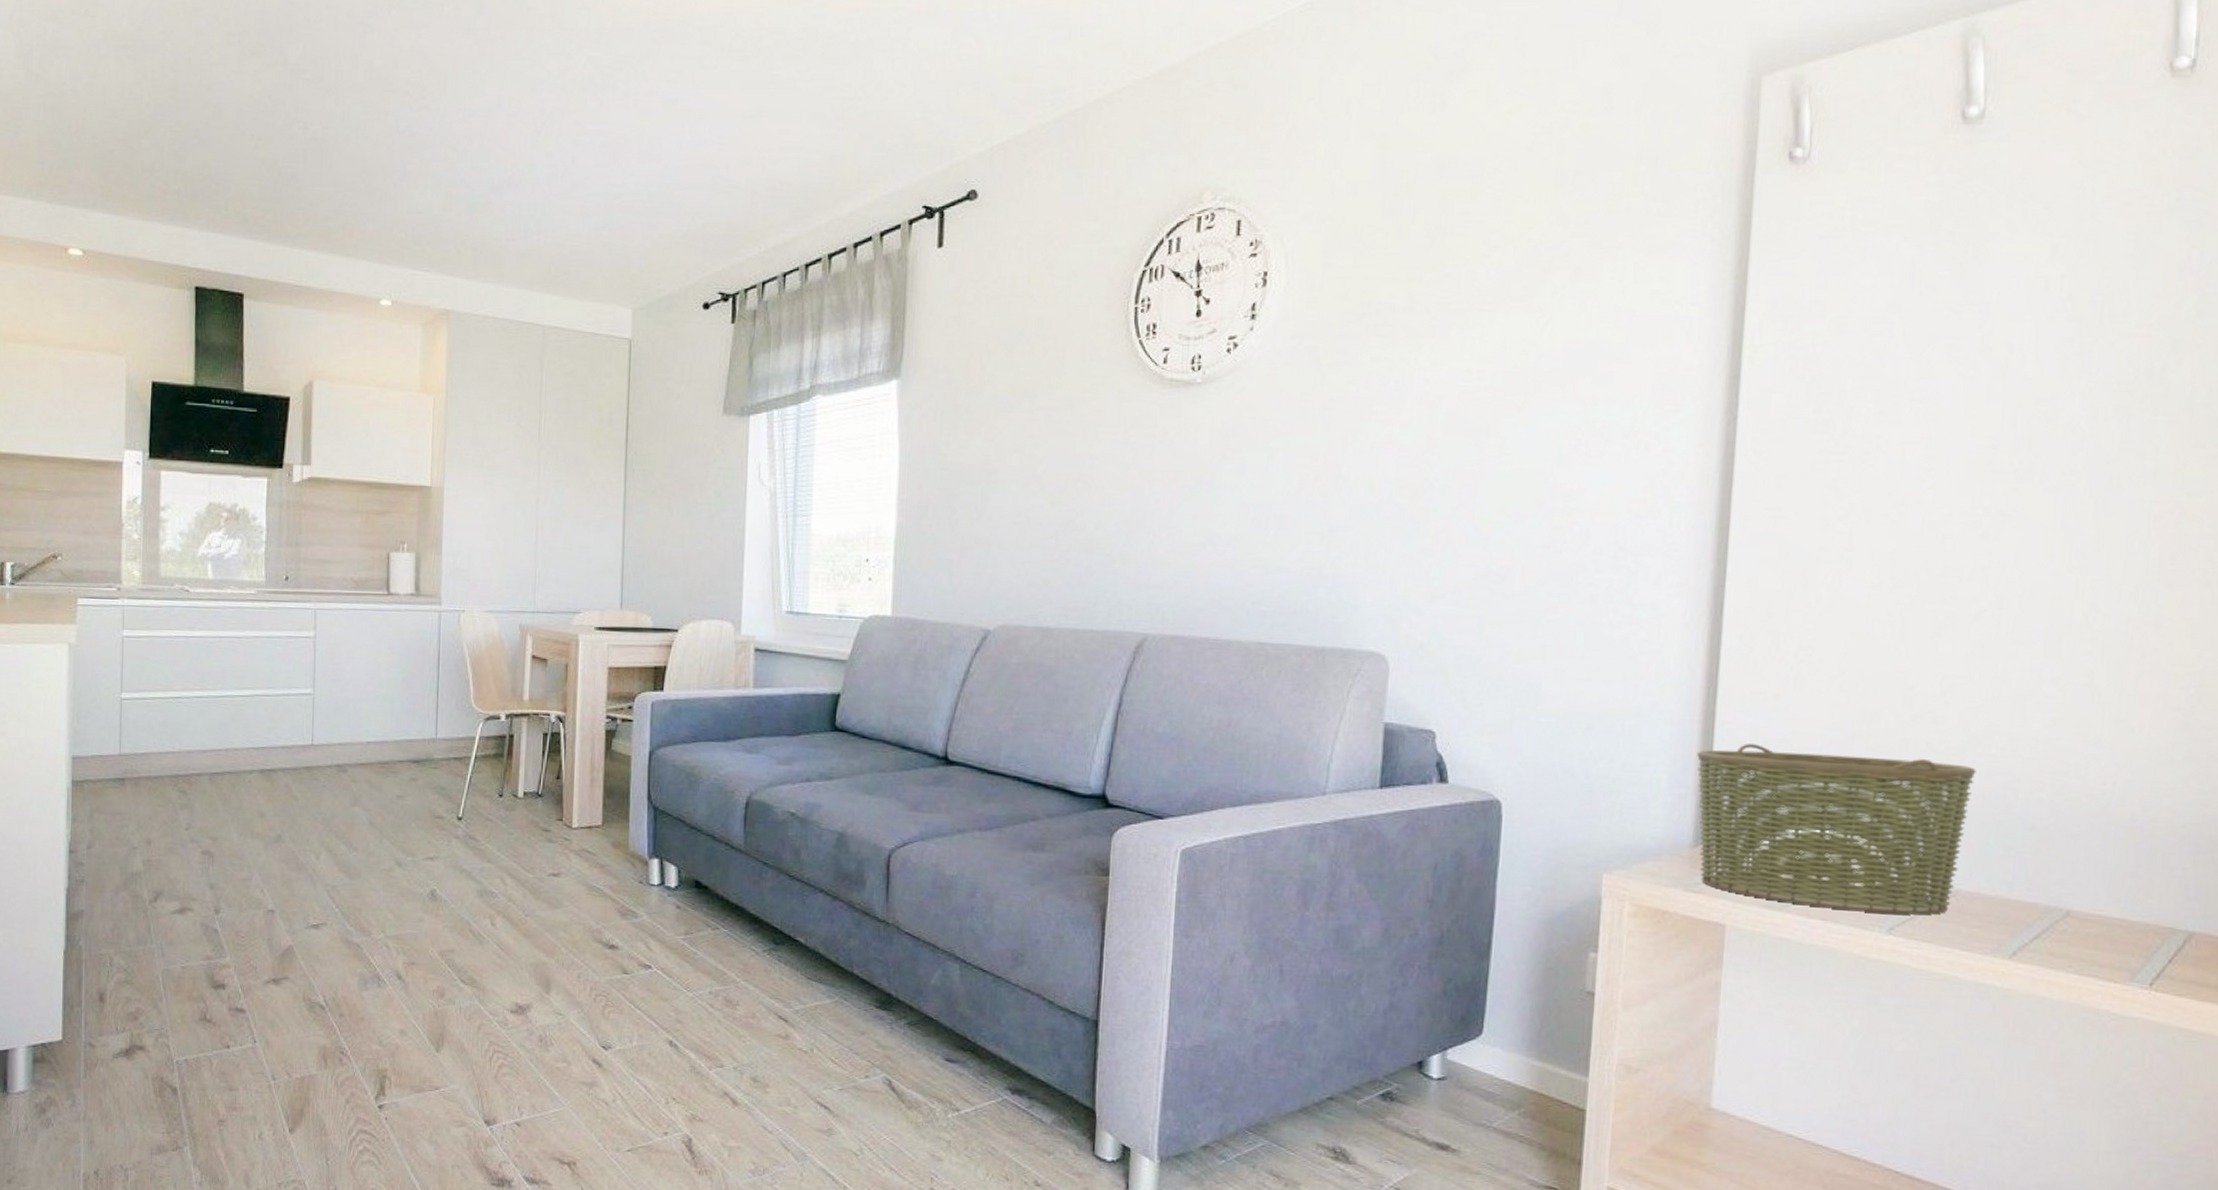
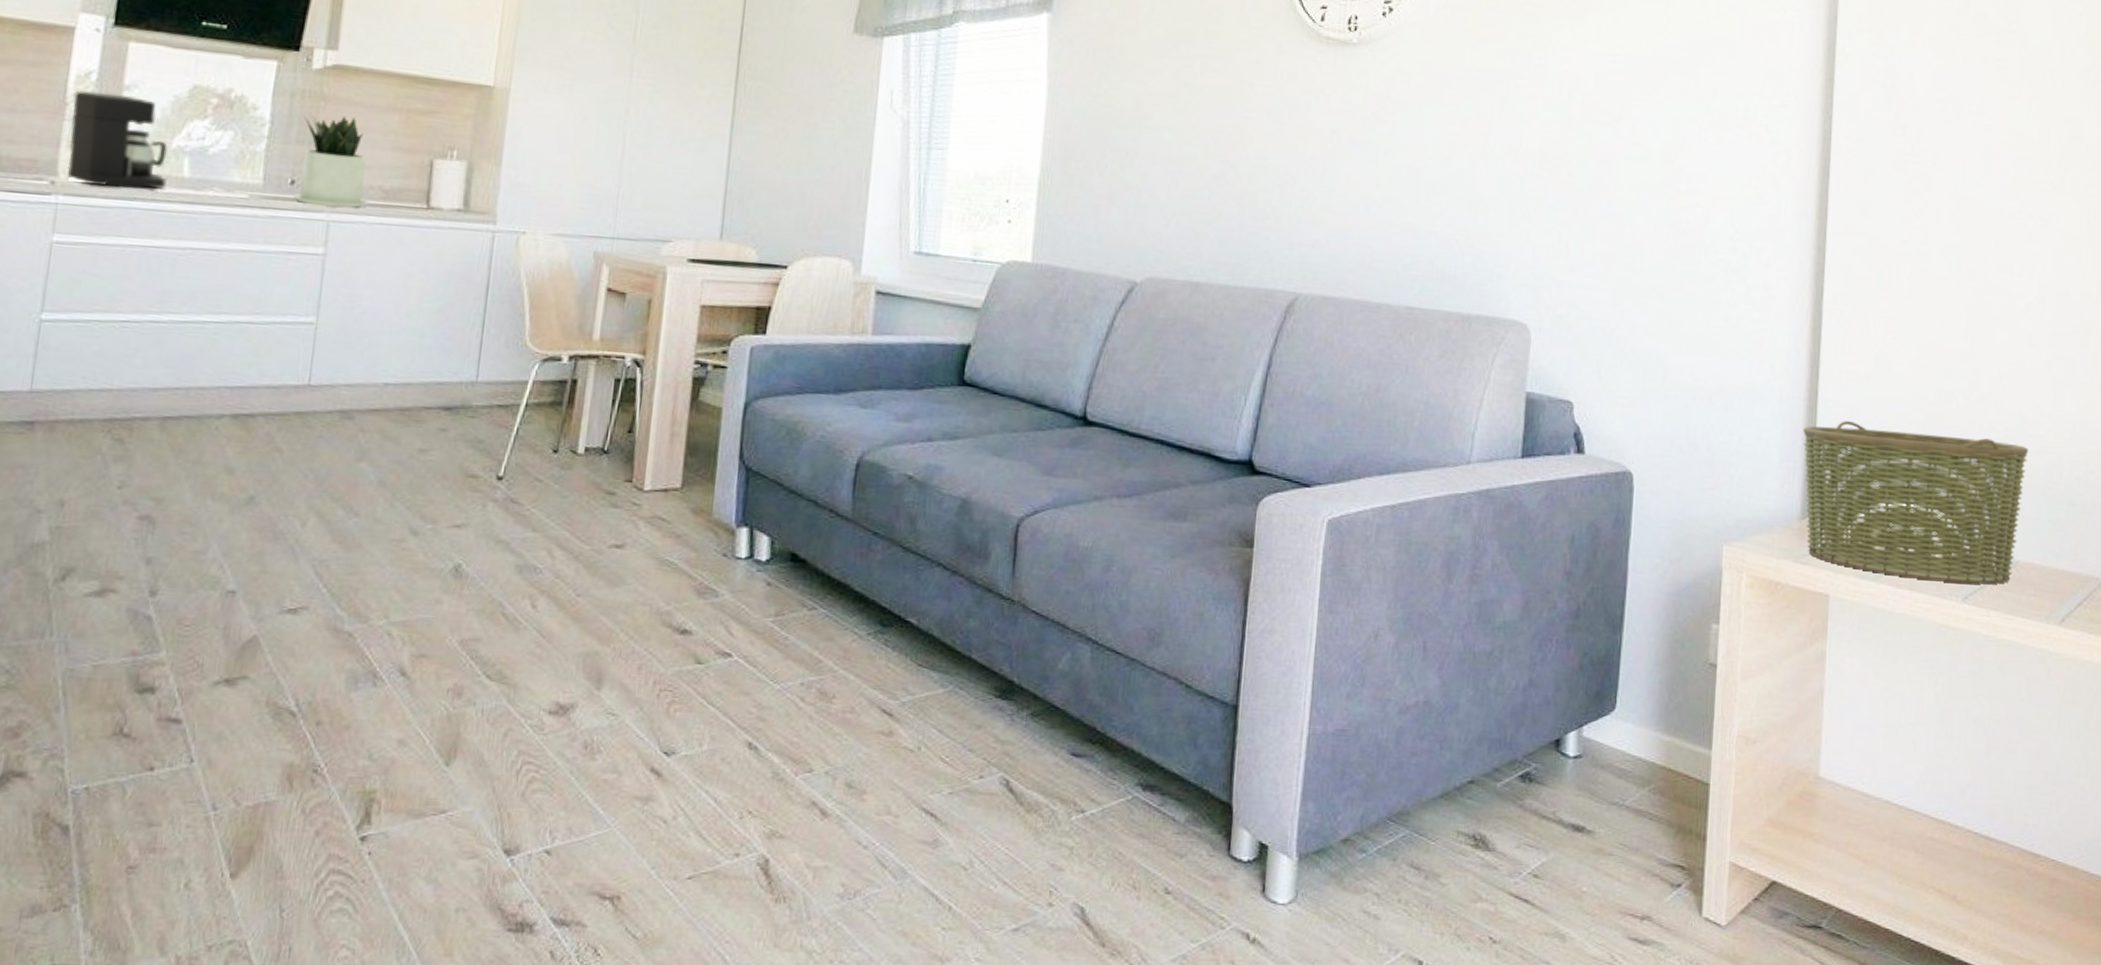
coffee maker: none [126,513,197,590] -> present [67,90,168,189]
planter: none [288,519,344,598] -> present [293,112,369,209]

